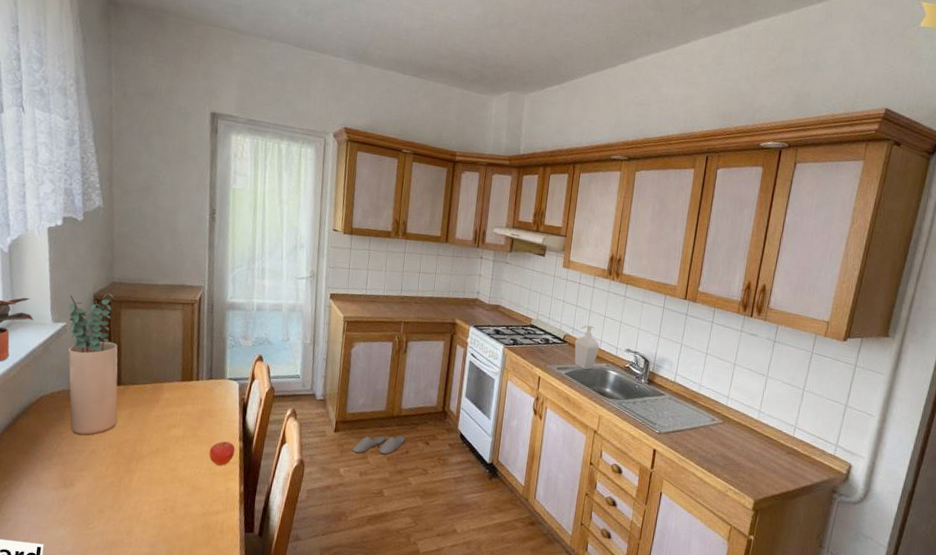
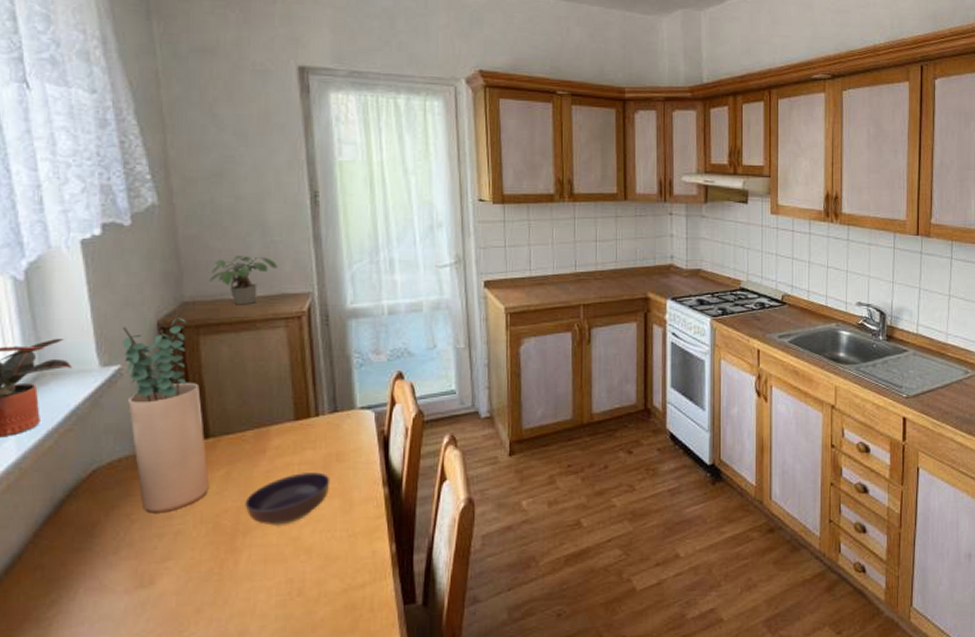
potted plant: none [133,252,181,290] -> present [210,256,278,305]
bowl: none [140,421,202,458] -> present [245,472,330,525]
fruit: present [209,441,236,466] -> none [343,490,379,523]
slippers: present [352,435,406,454] -> none [534,447,602,479]
soap bottle: present [574,324,600,370] -> none [796,279,826,334]

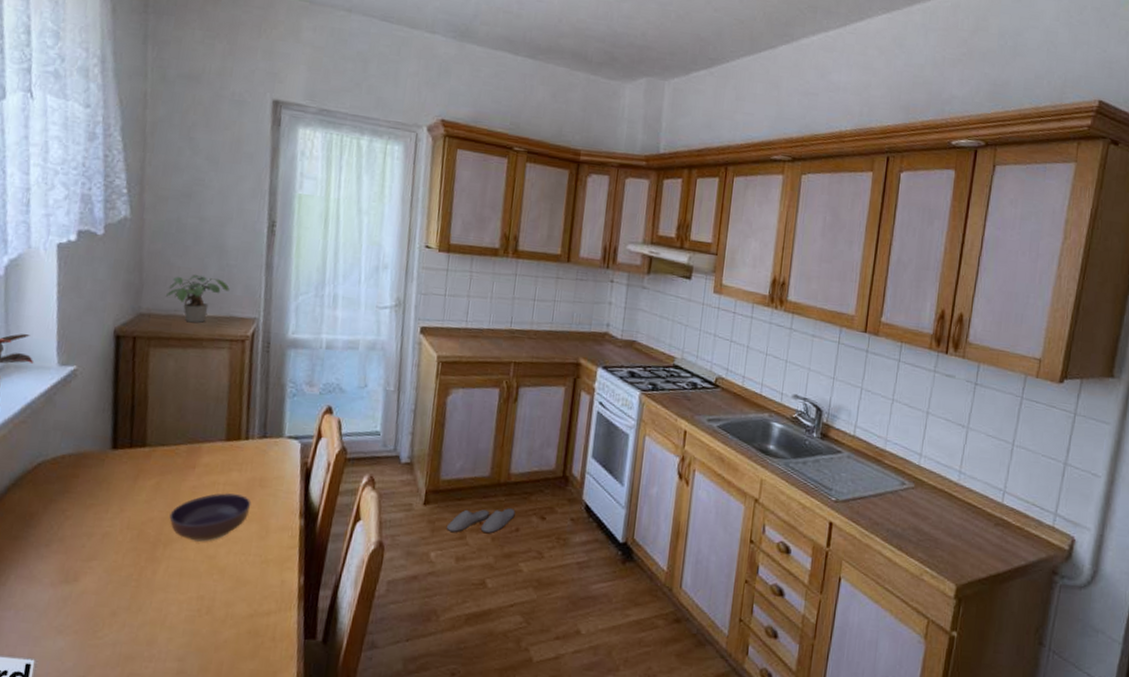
vase: present [122,309,210,514] -> none [76,319,144,514]
slippers: none [534,447,602,479] -> present [446,508,516,533]

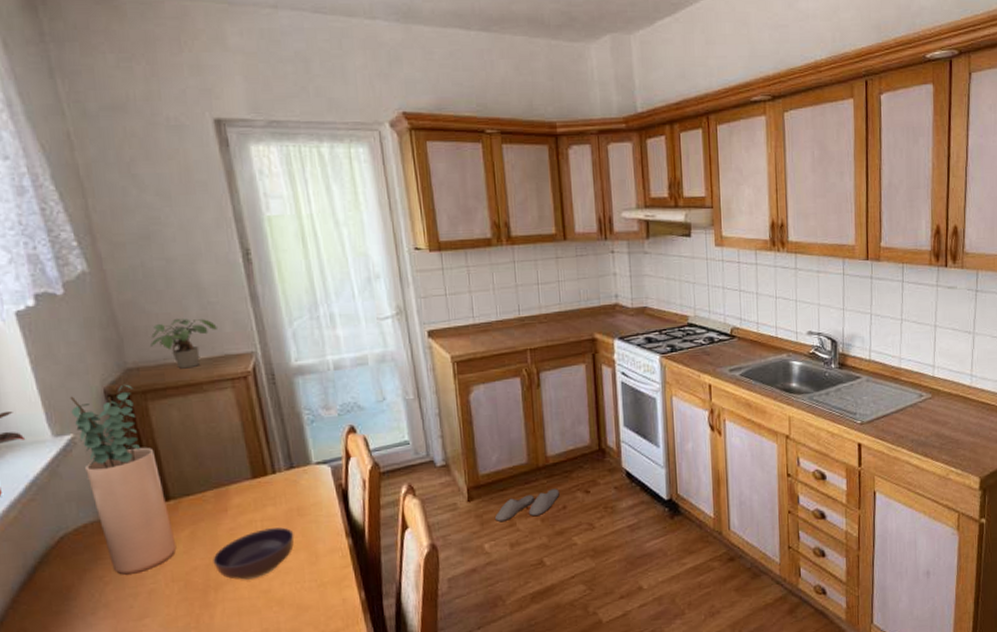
vase: none [76,319,144,514] -> present [69,375,177,575]

